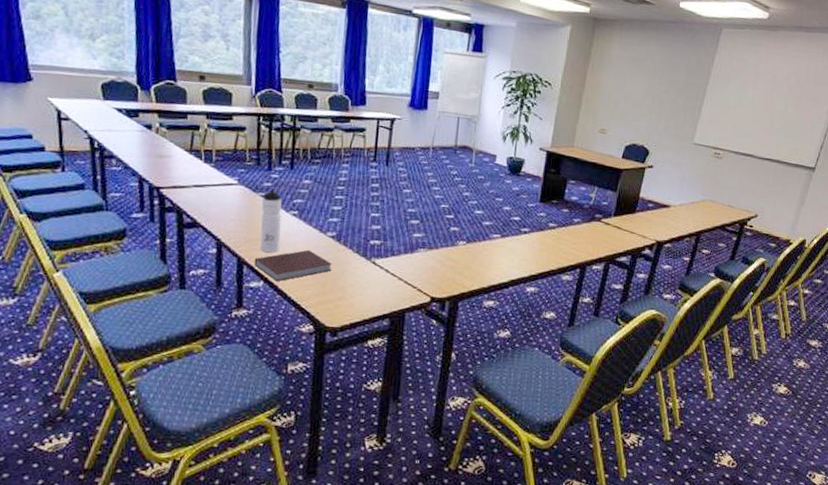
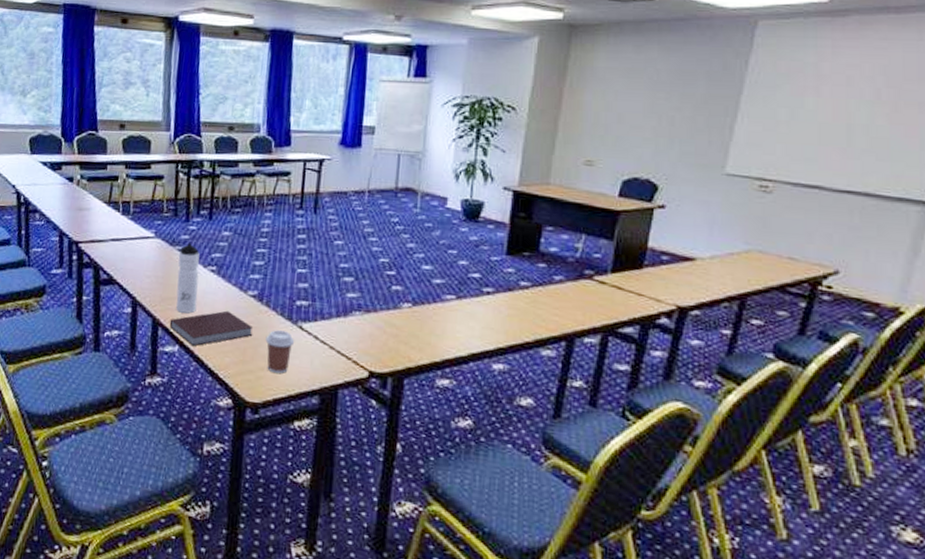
coffee cup: none [343,265,369,303] -> present [265,330,295,374]

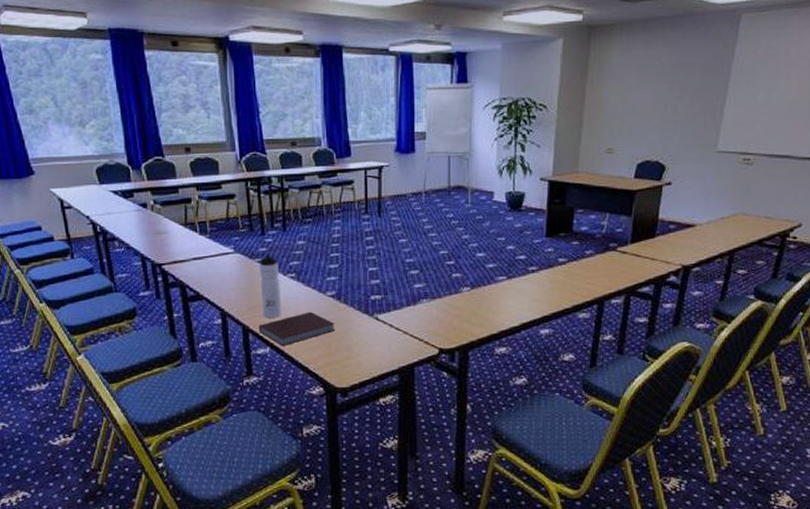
coffee cup: present [265,330,295,374] -> none [347,323,373,361]

